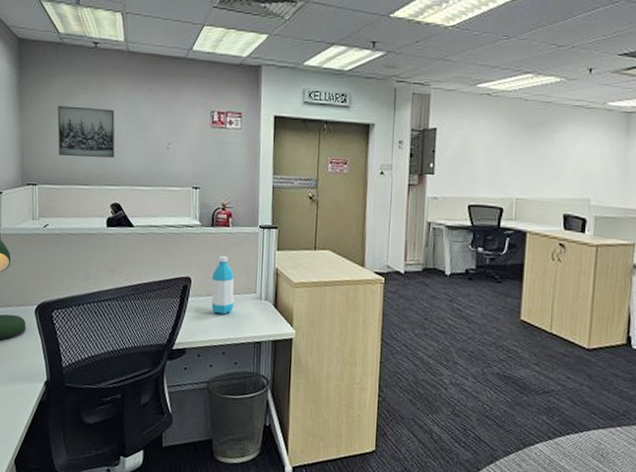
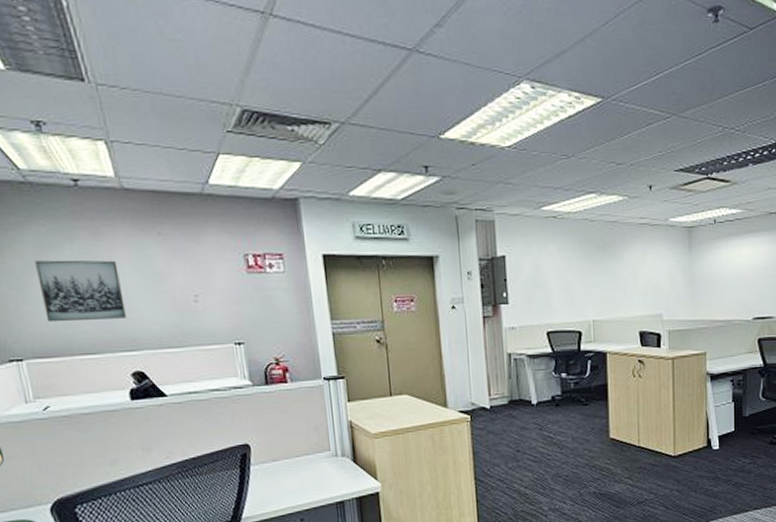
water bottle: present [211,255,235,314] -> none [274,415,306,479]

